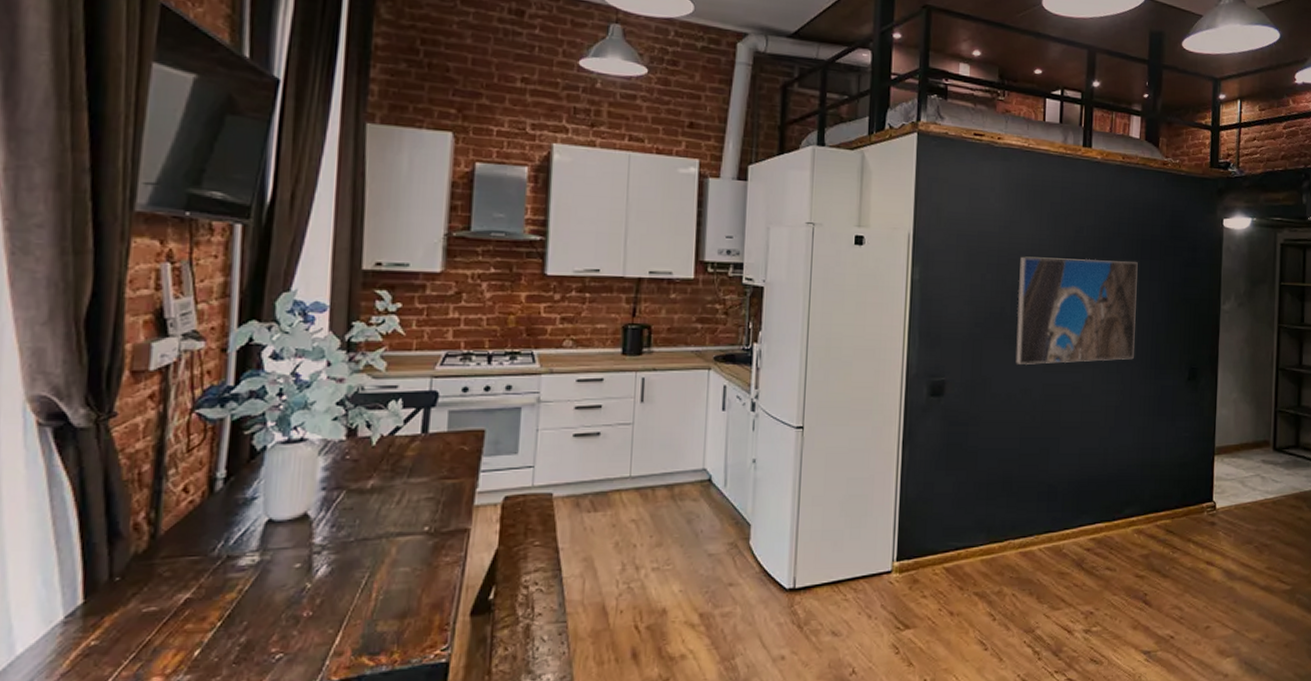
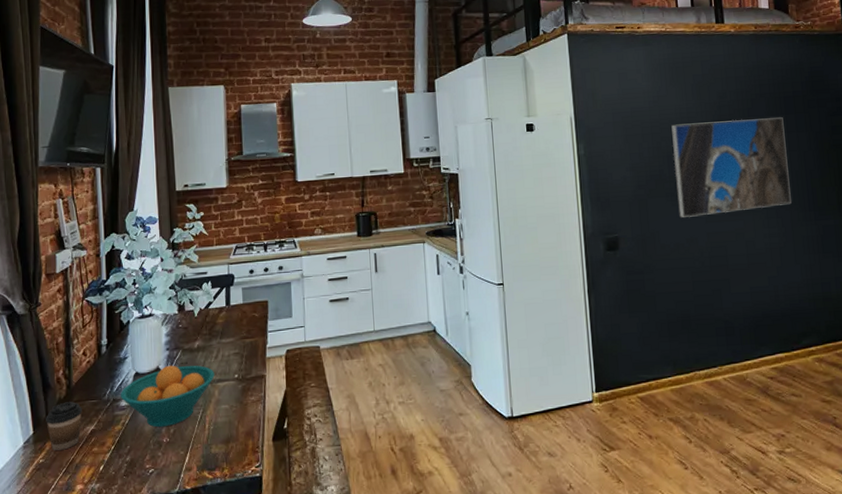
coffee cup: none [108,558,173,628] -> present [46,402,82,451]
fruit bowl: none [240,510,394,597] -> present [121,365,215,428]

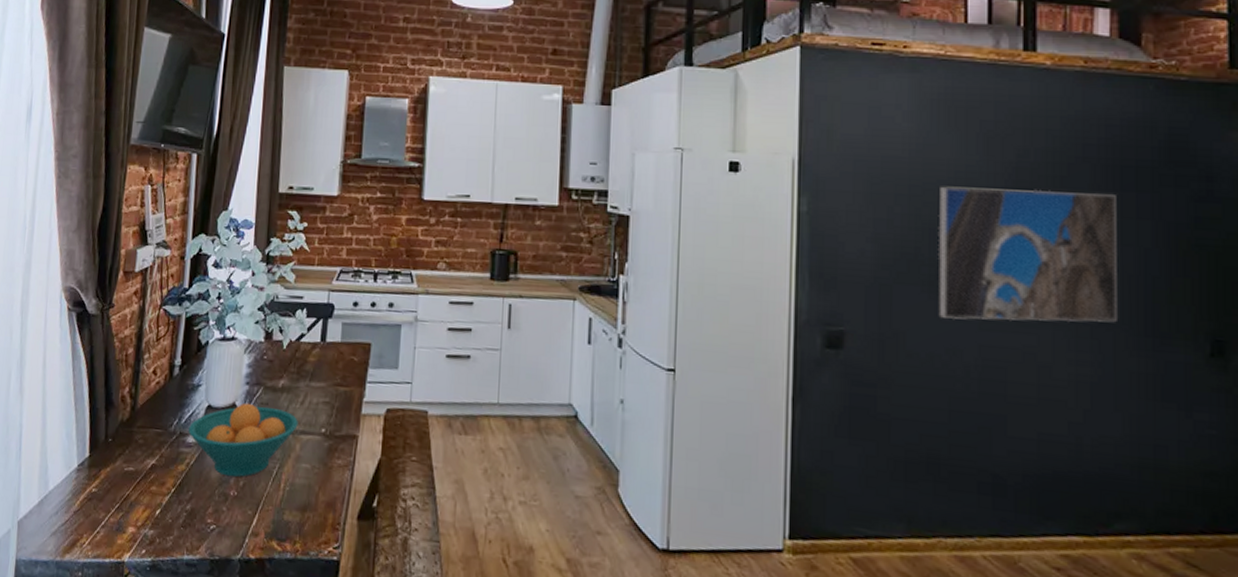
coffee cup: present [46,402,82,451] -> none [104,425,145,482]

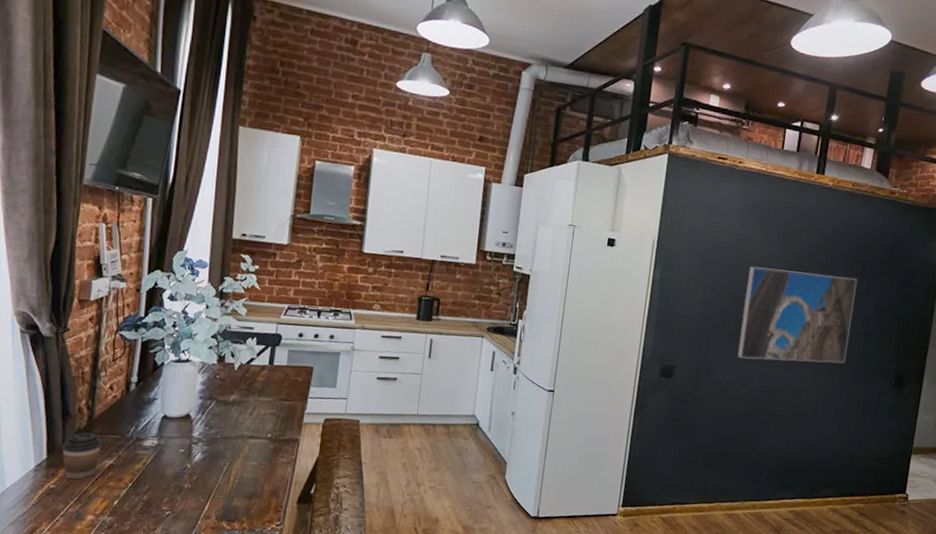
coffee cup: none [104,425,145,482] -> present [62,432,102,479]
fruit bowl: present [189,403,298,478] -> none [145,413,247,474]

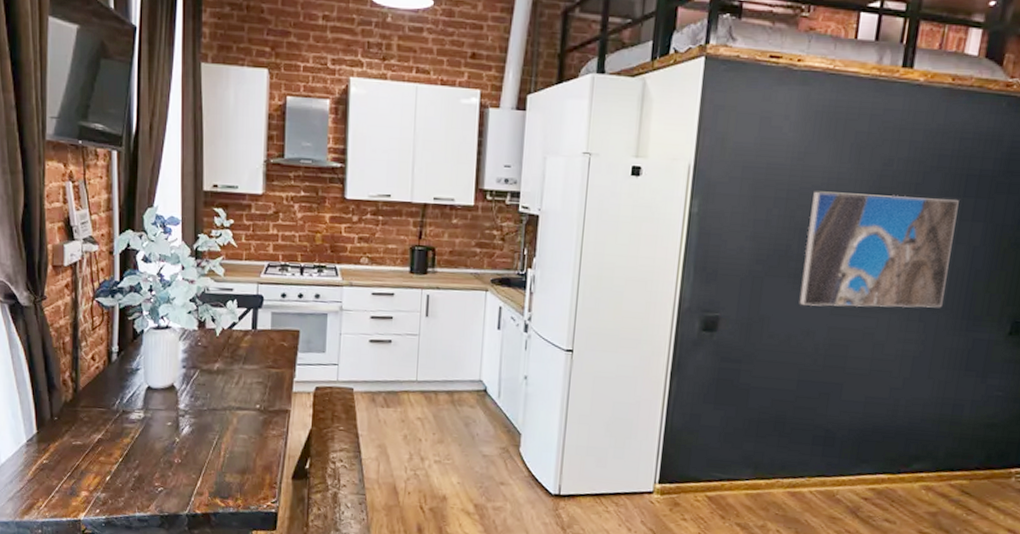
coffee cup: present [62,432,102,479] -> none [50,406,89,454]

